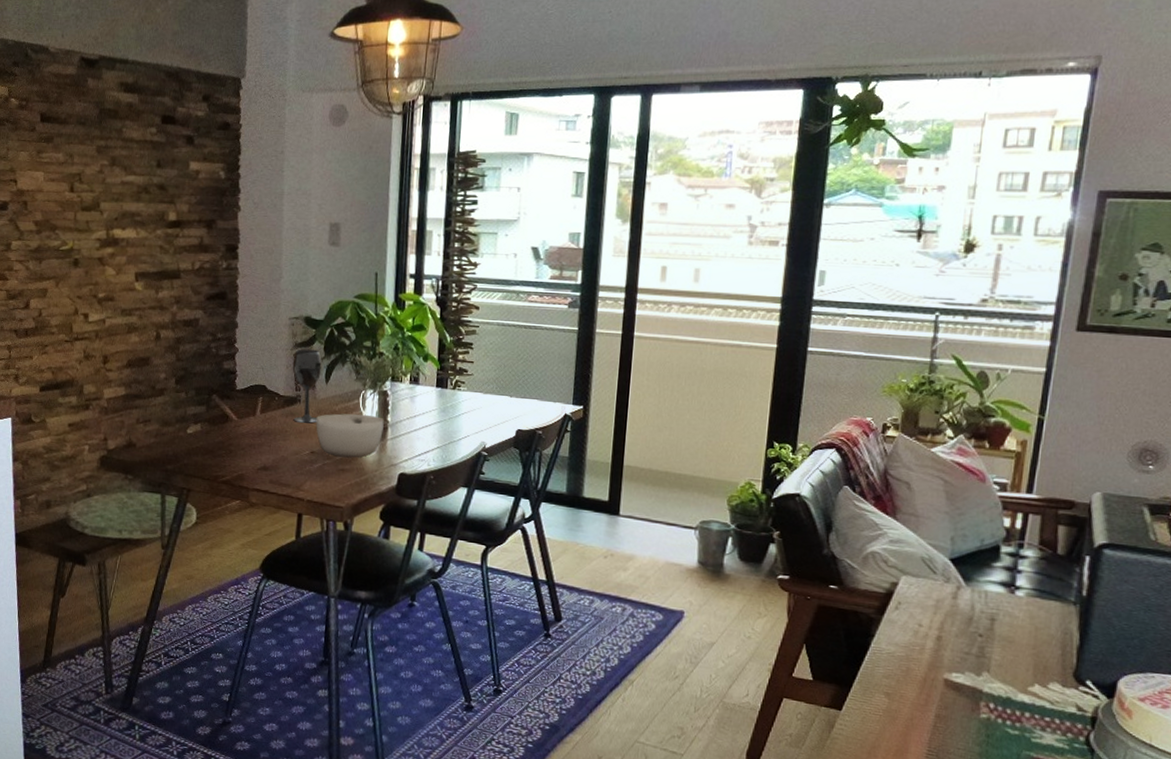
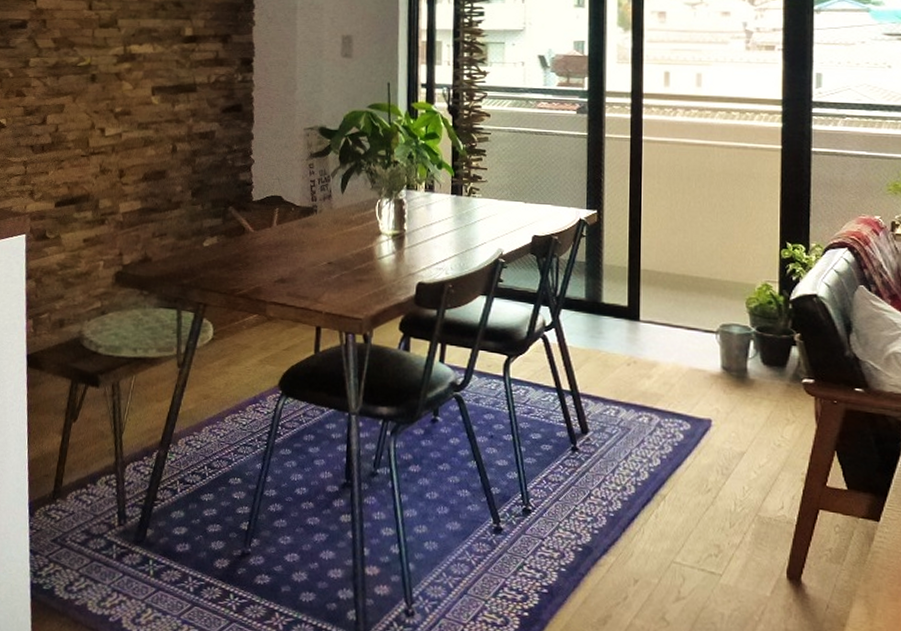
wine glass: present [292,349,323,424] -> none [308,159,338,234]
bowl: present [315,413,384,458] -> none [332,223,401,268]

